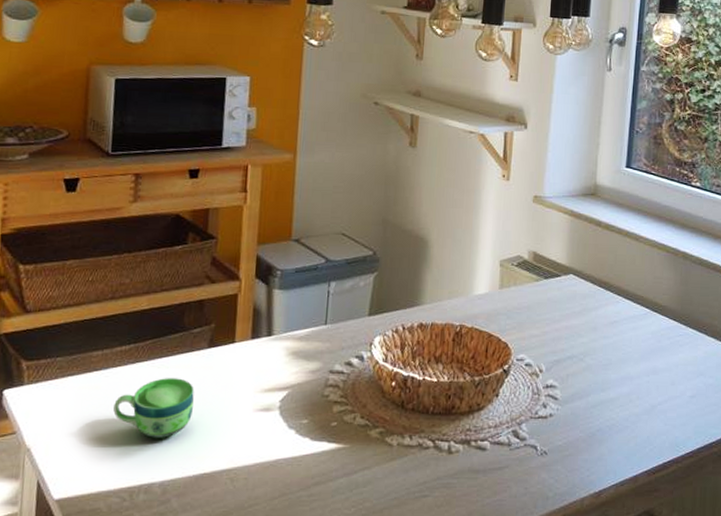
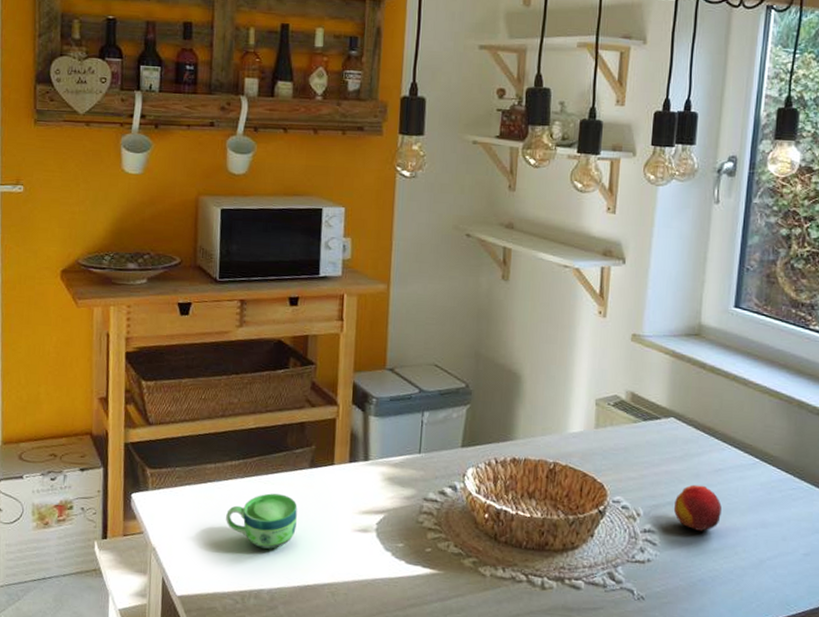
fruit: none [573,338,617,382] -> present [673,484,722,531]

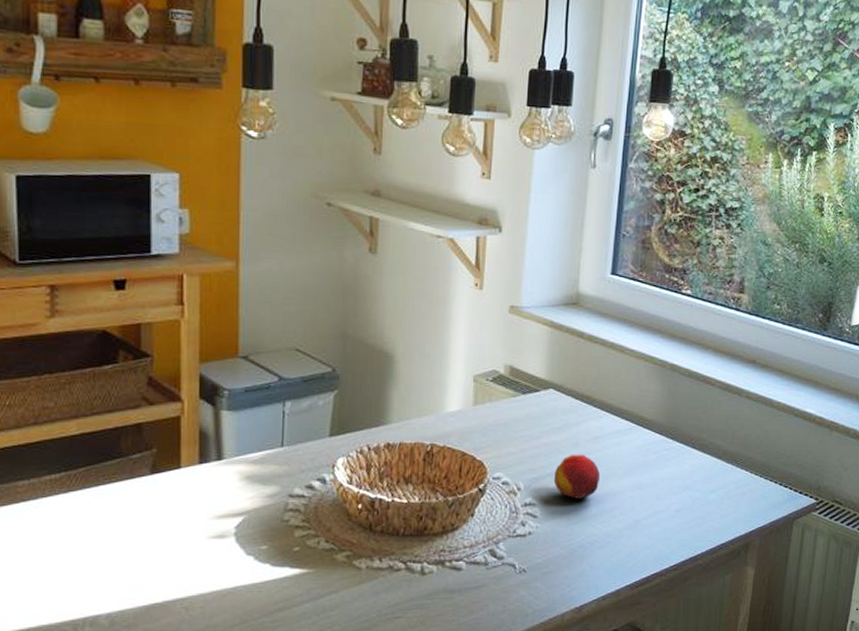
cup: present [226,493,298,549] -> none [48,507,138,569]

